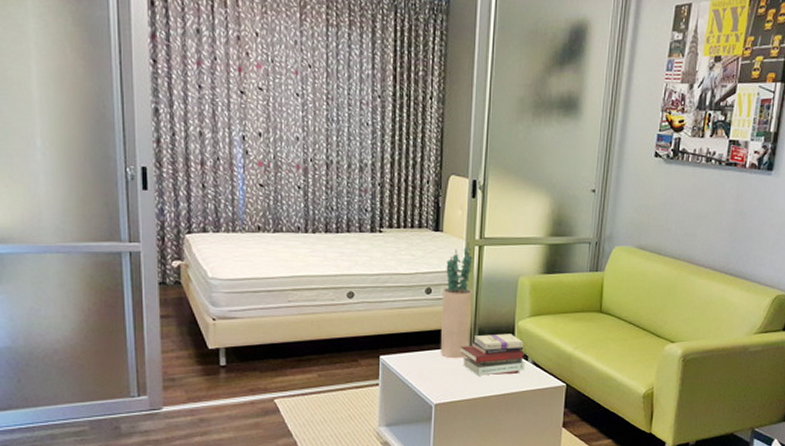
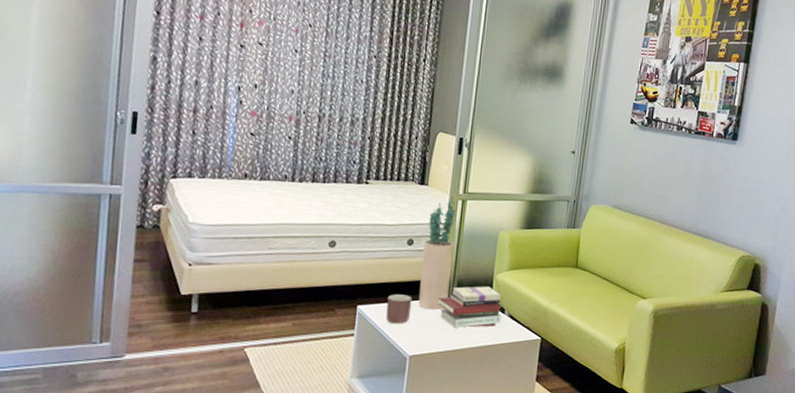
mug: none [409,343,434,375] -> present [386,294,413,326]

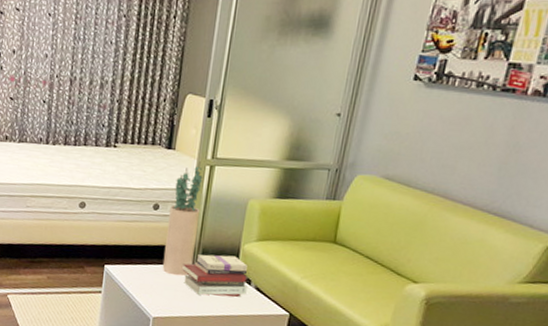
mug: present [386,294,413,326] -> none [131,256,157,288]

